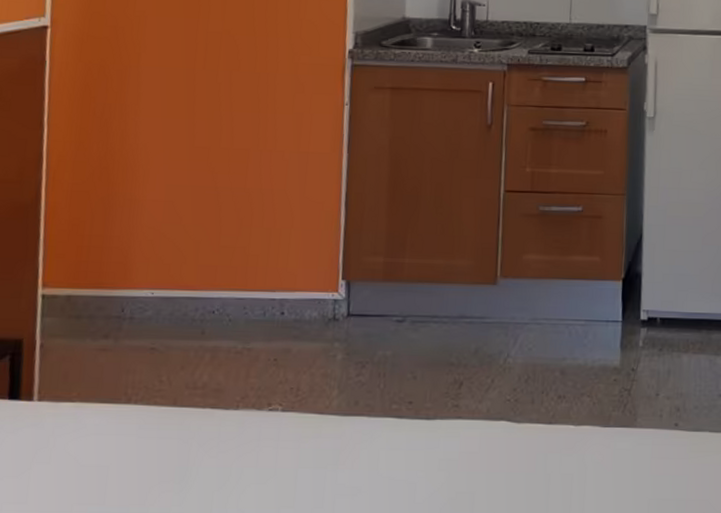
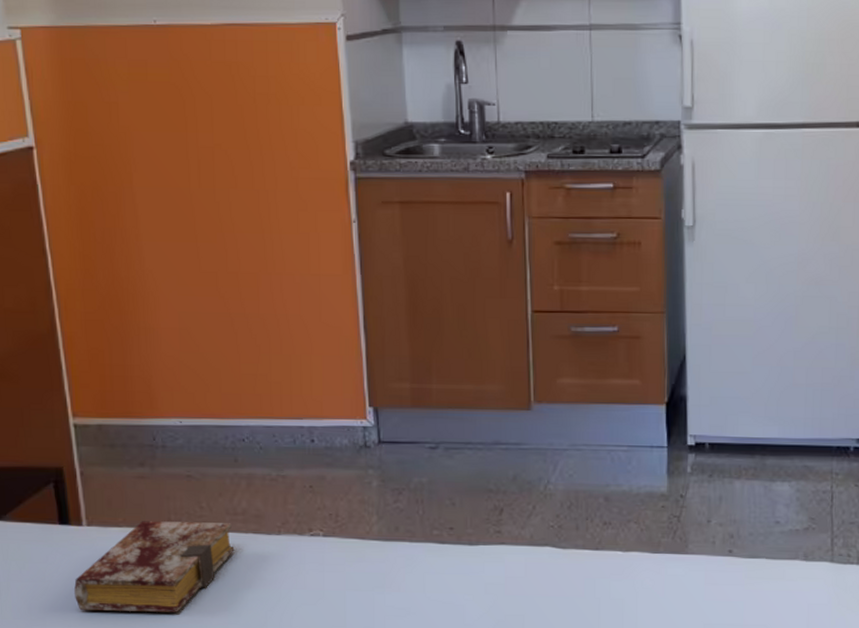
book: none [11,395,190,494] -> present [74,521,235,612]

